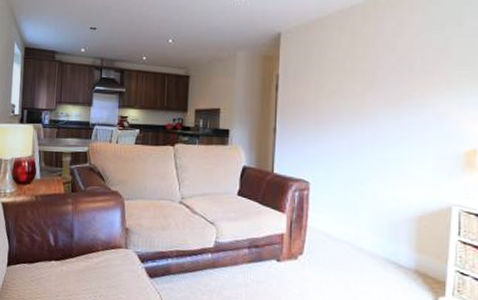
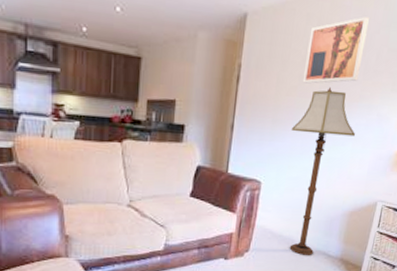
floor lamp: none [335,89,411,264] -> present [289,87,356,255]
wall art: none [342,24,406,87] -> present [302,17,369,84]

